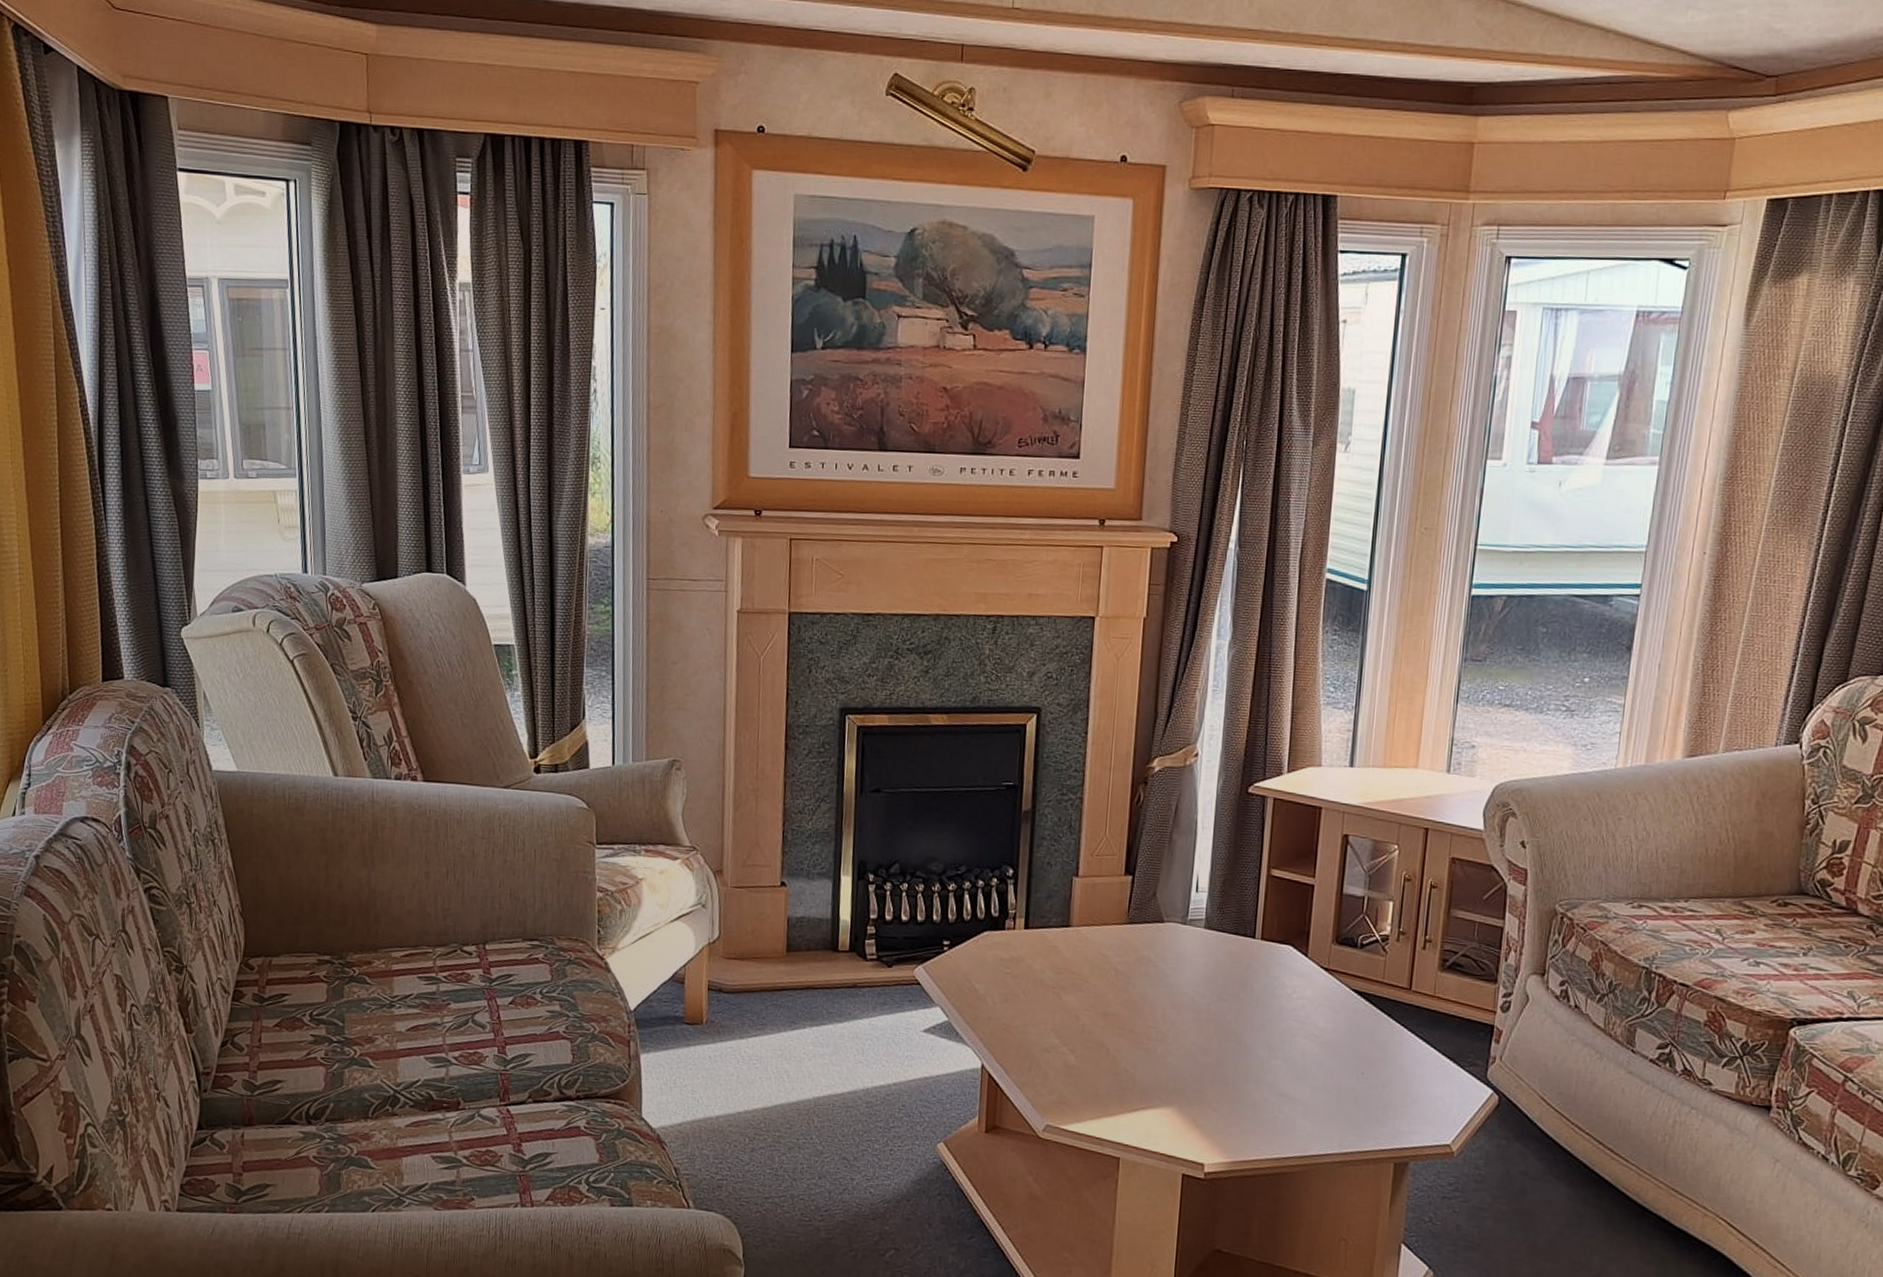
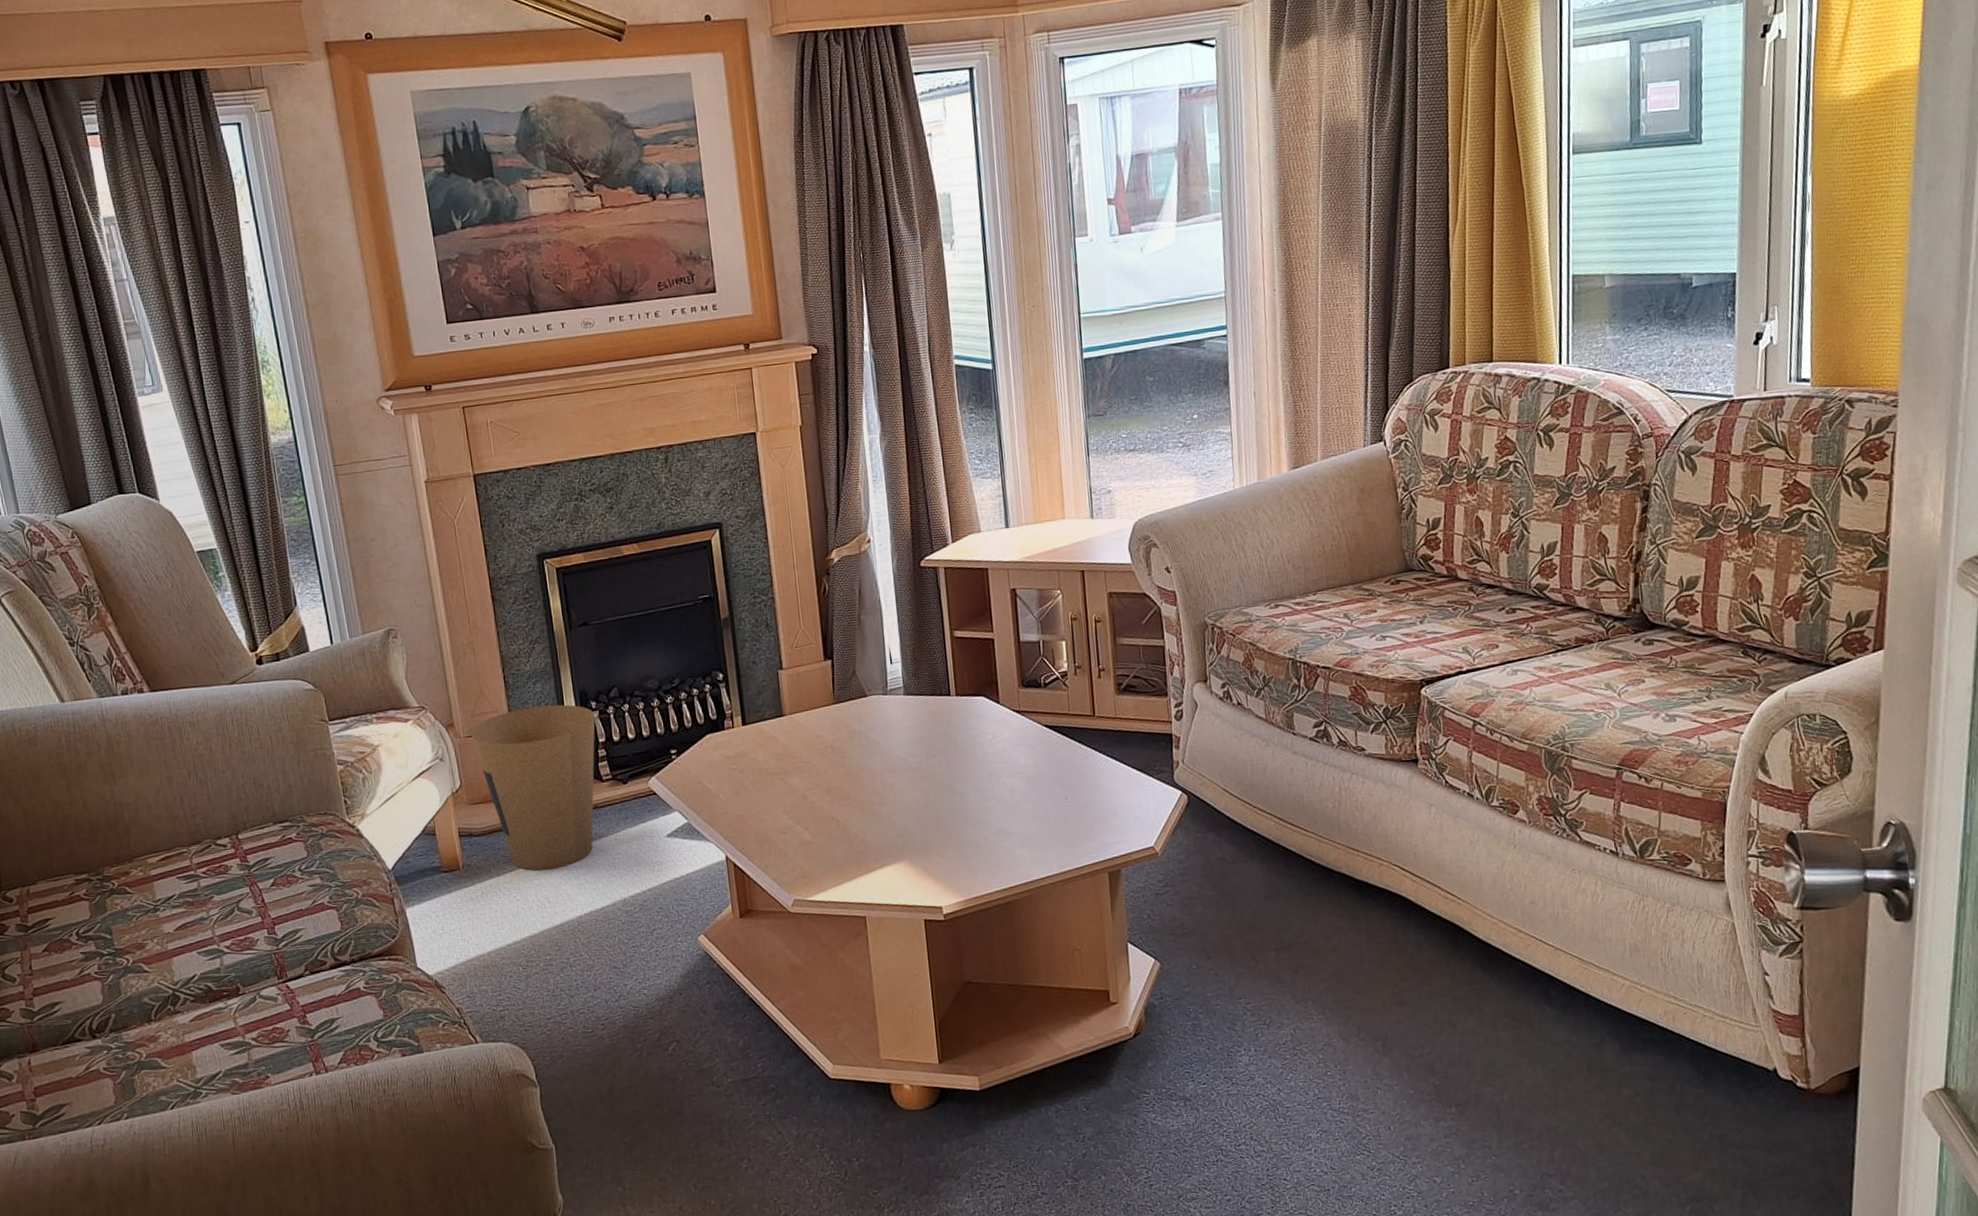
trash can: none [738,867,871,1043] -> present [470,704,596,871]

